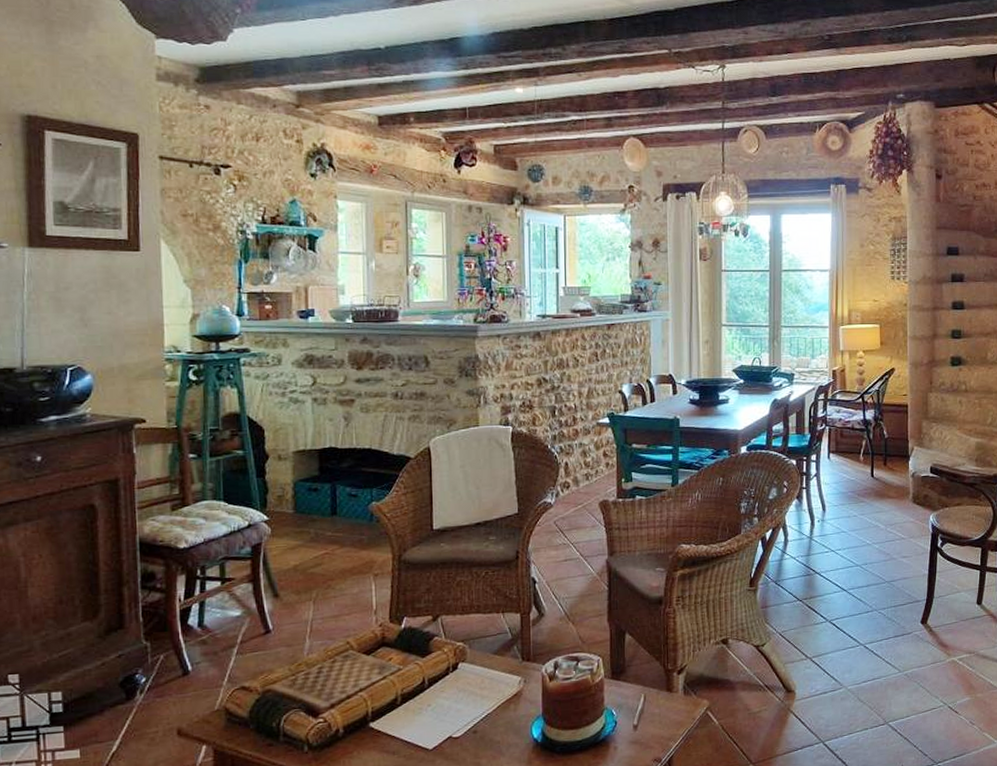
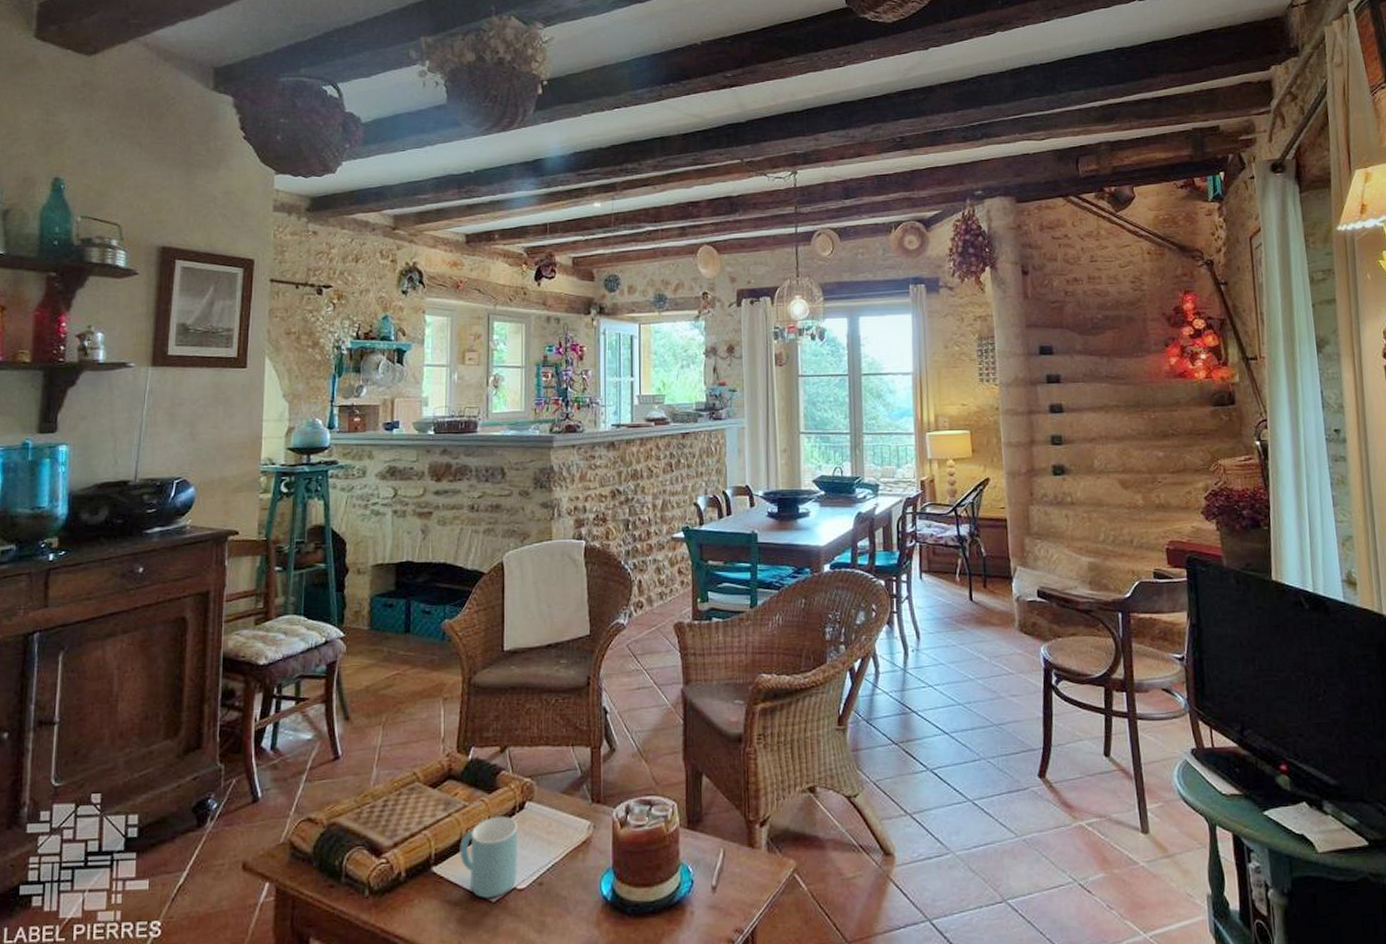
mug: none [396,676,453,747] -> present [460,816,517,898]

